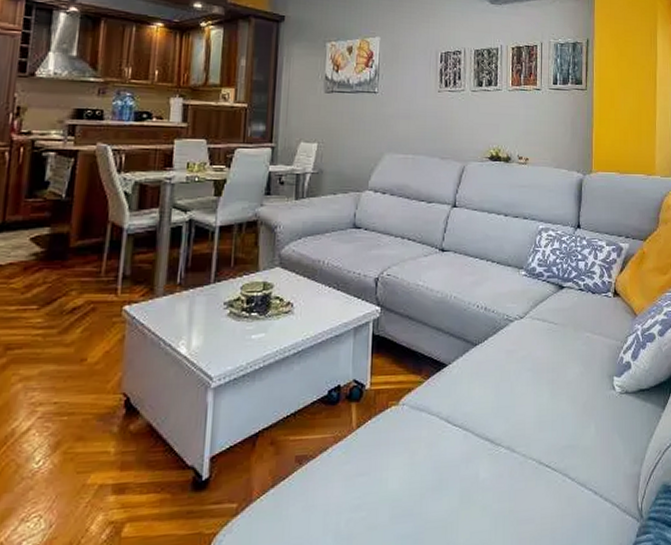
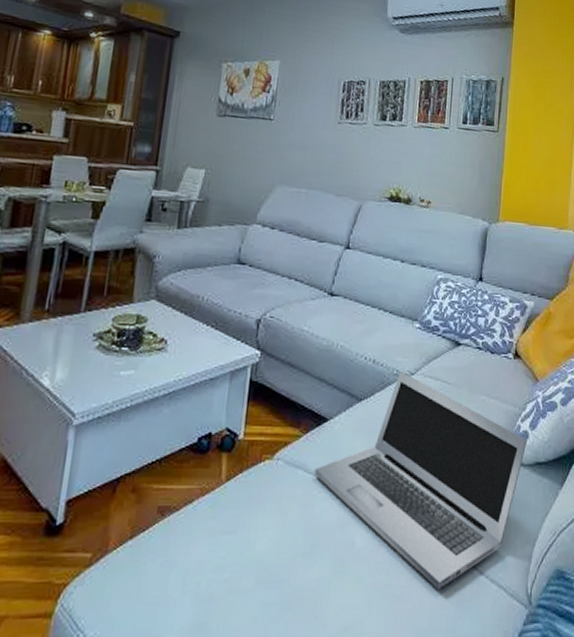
laptop: none [438,315,630,512] -> present [315,370,528,590]

